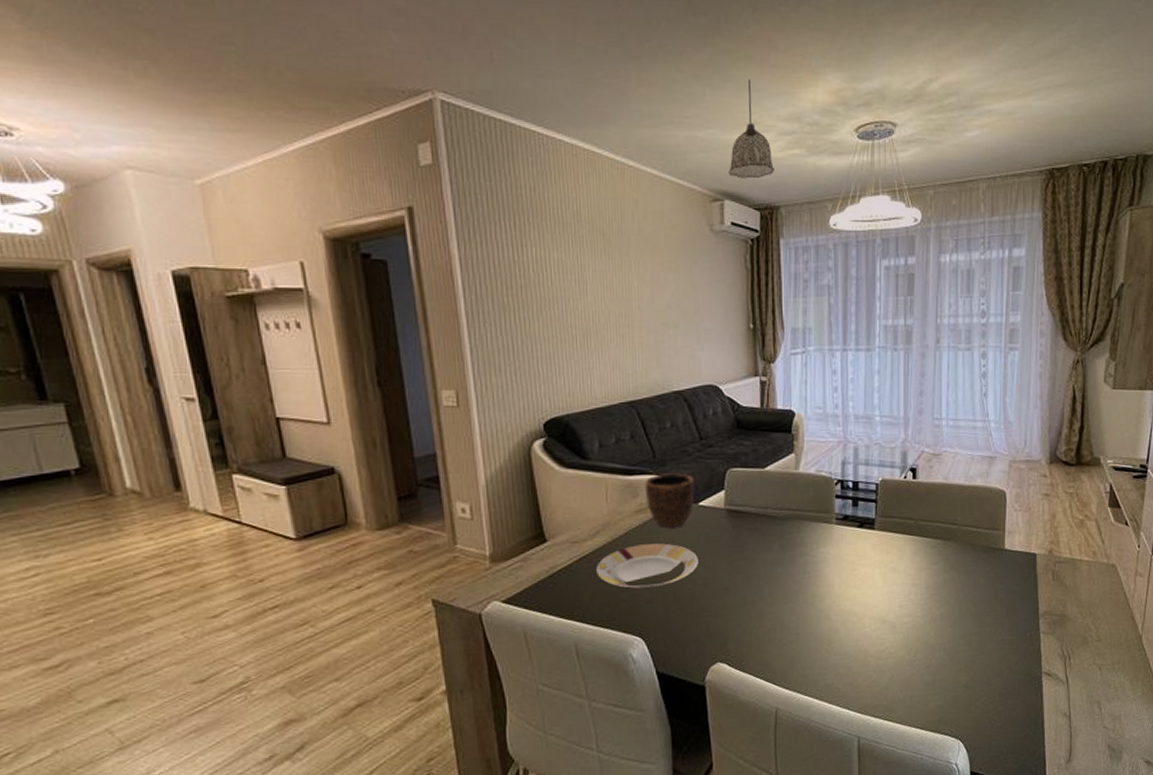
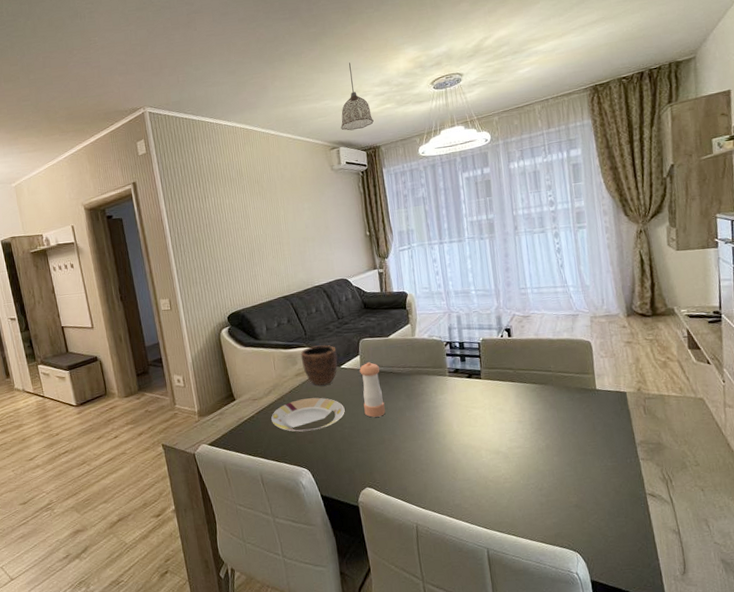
pepper shaker: none [723,500,751,573] -> present [359,362,385,417]

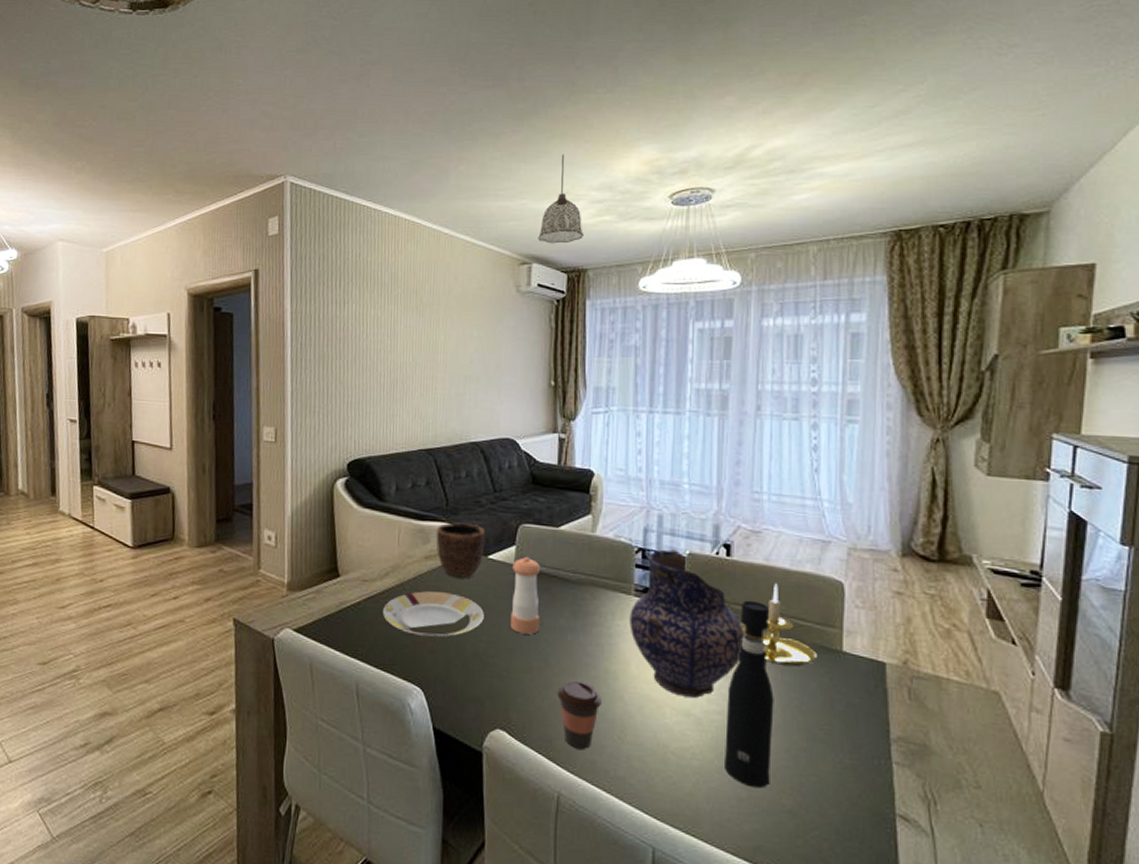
coffee cup: none [405,443,438,491] -> present [557,680,603,749]
pottery: none [447,339,529,441] -> present [629,549,744,698]
pepper grinder: none [522,365,560,495] -> present [725,600,774,789]
candle holder: none [524,350,580,407] -> present [740,583,817,666]

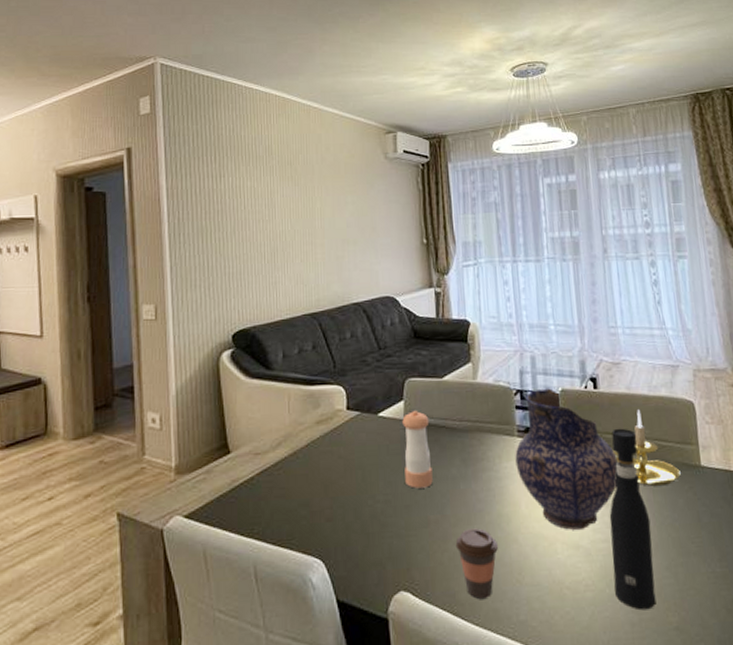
plate: present [383,591,484,638] -> none [277,456,379,505]
bowl: present [435,522,486,578] -> none [325,383,374,439]
pendant lamp: present [538,154,584,244] -> none [400,35,440,114]

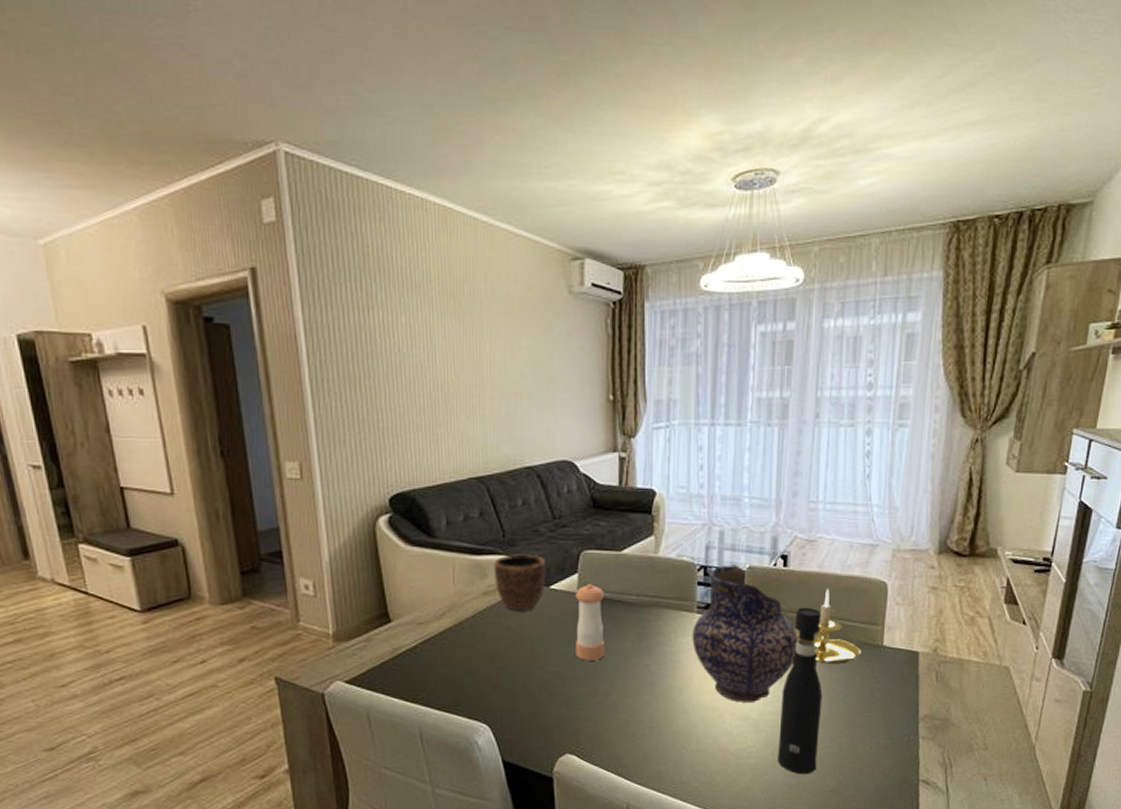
bowl: none [325,383,374,439] -> present [493,554,546,611]
coffee cup: present [455,528,499,599] -> none [624,699,668,762]

